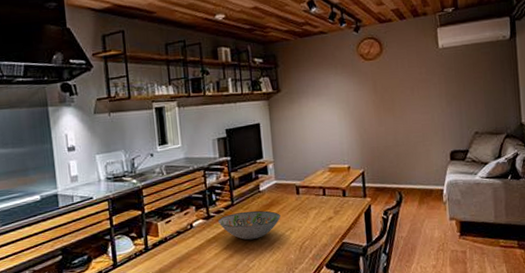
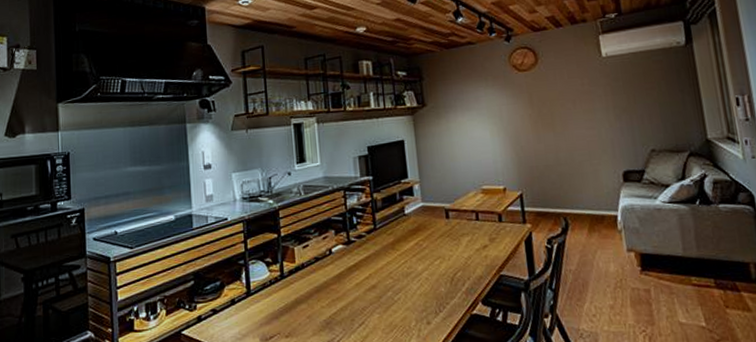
decorative bowl: present [218,210,281,240] -> none [359,236,429,270]

